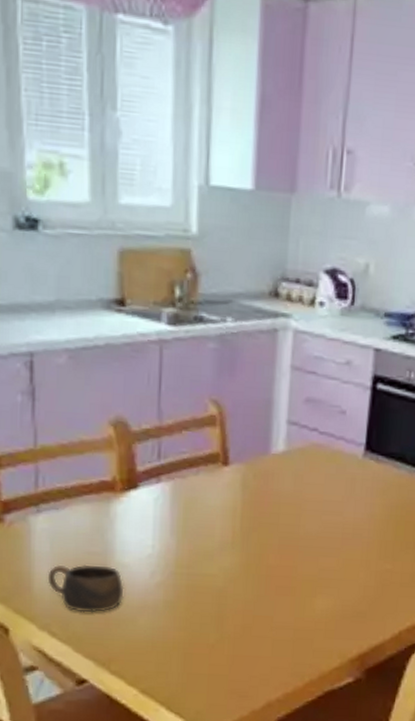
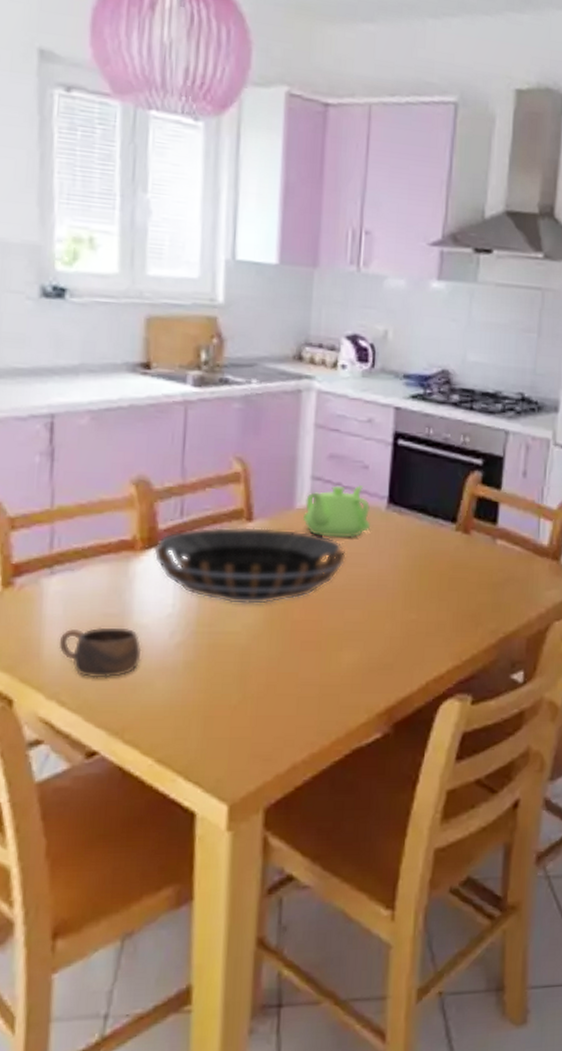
decorative bowl: none [132,470,322,549] -> present [152,526,346,605]
teapot: none [278,430,347,485] -> present [302,484,371,539]

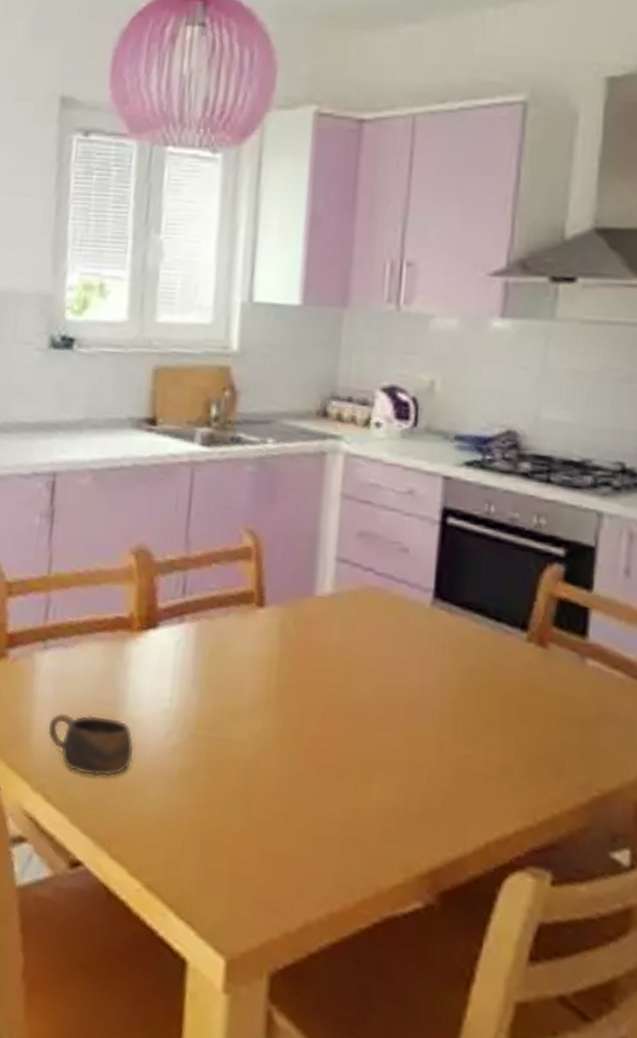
decorative bowl: present [152,526,346,605] -> none [150,610,379,712]
teapot: present [302,484,371,539] -> none [323,571,411,639]

